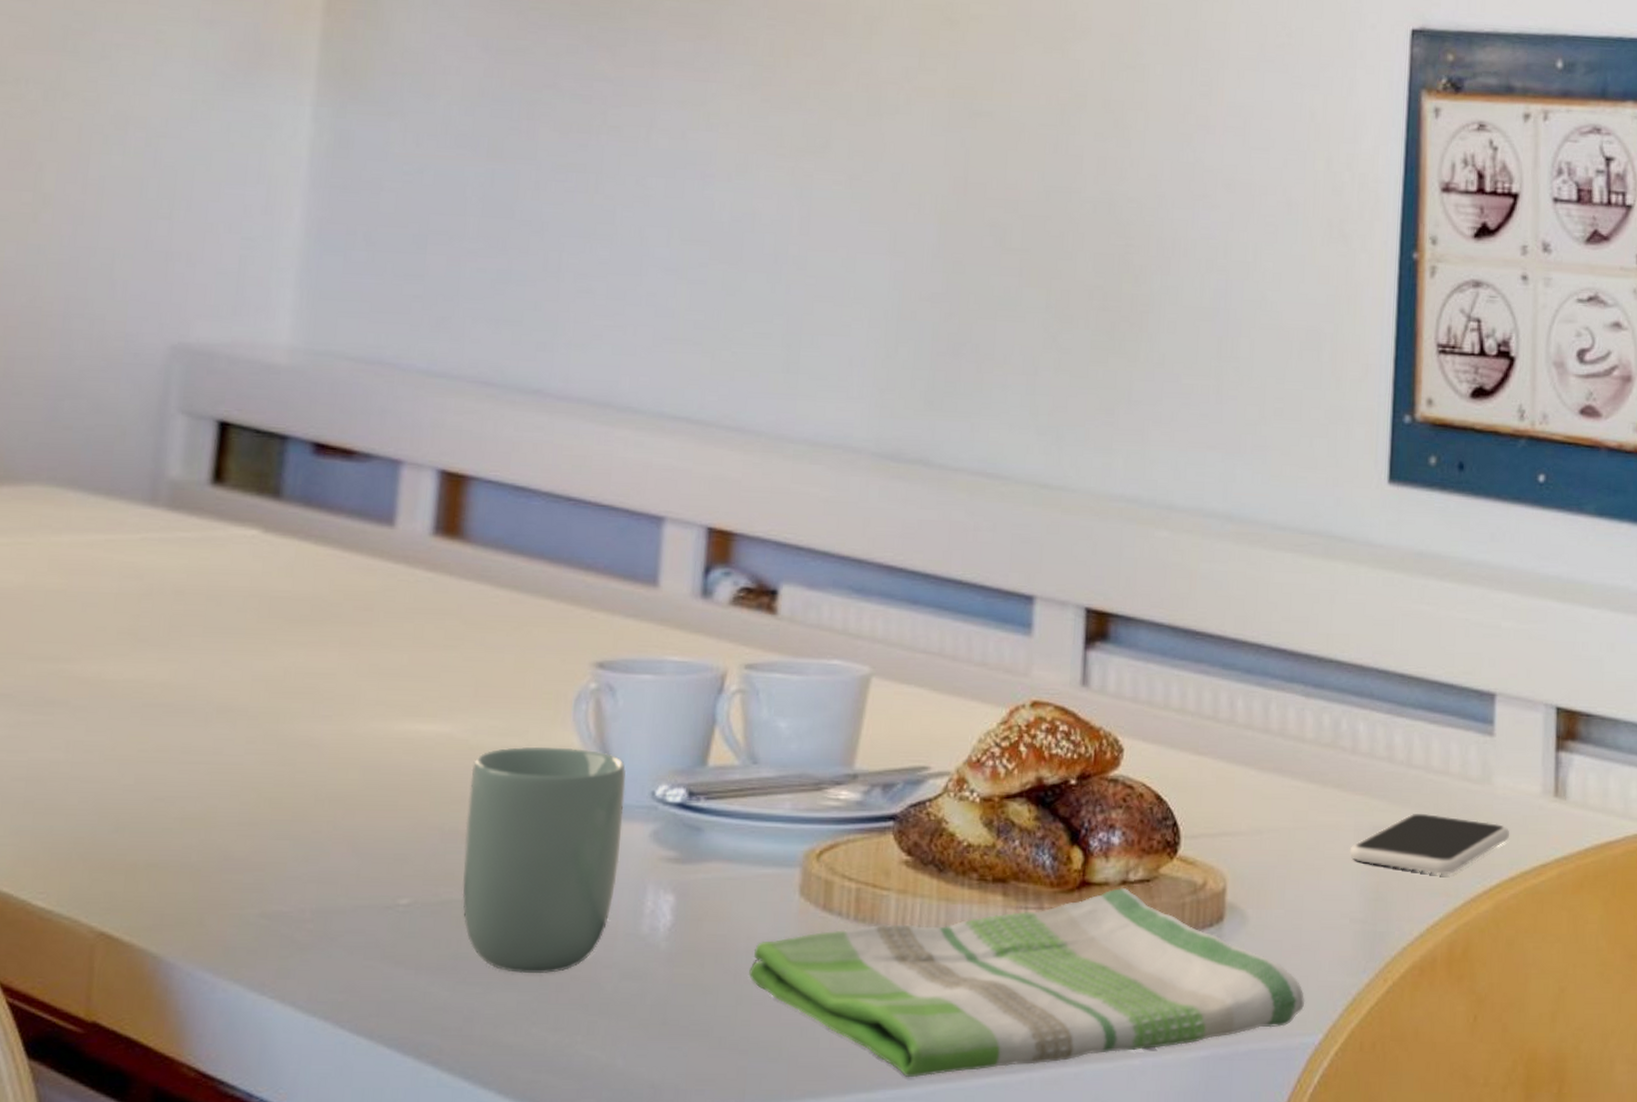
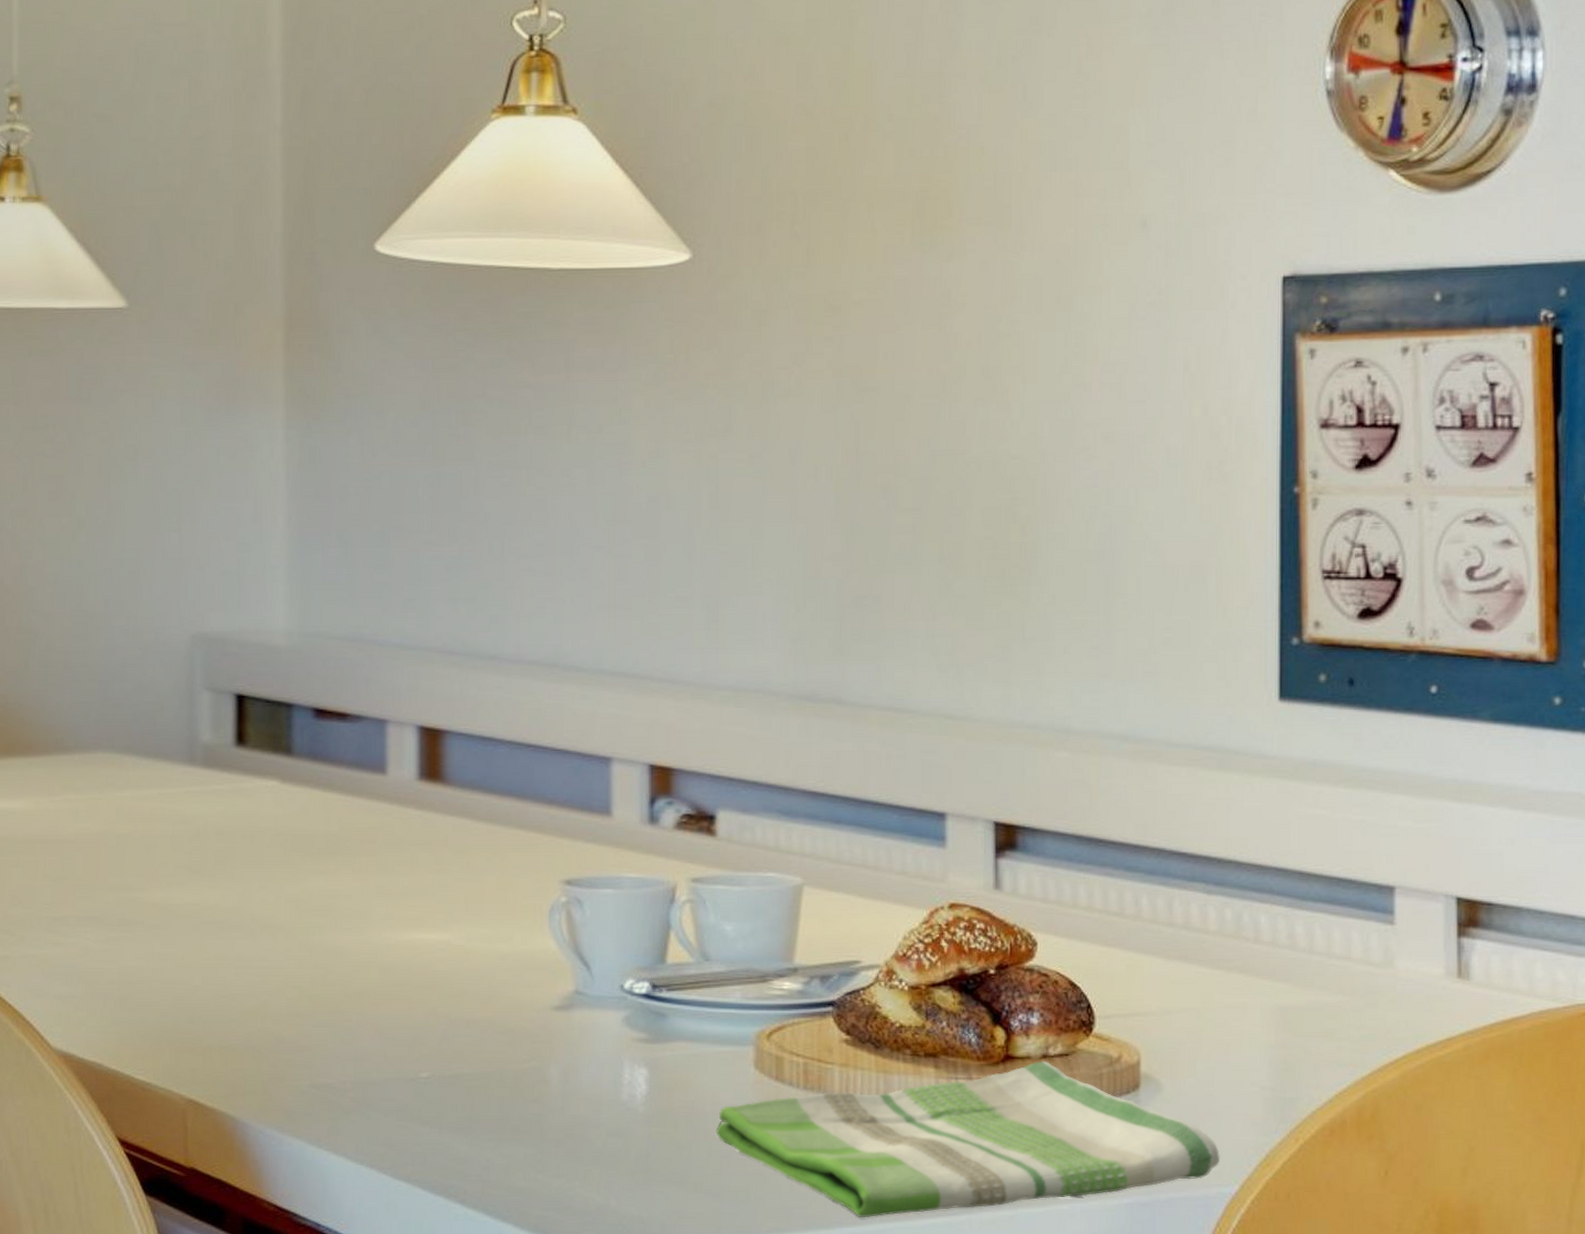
cup: present [462,746,626,974] -> none [468,950,599,1132]
smartphone: present [1349,814,1509,875] -> none [1256,995,1413,1048]

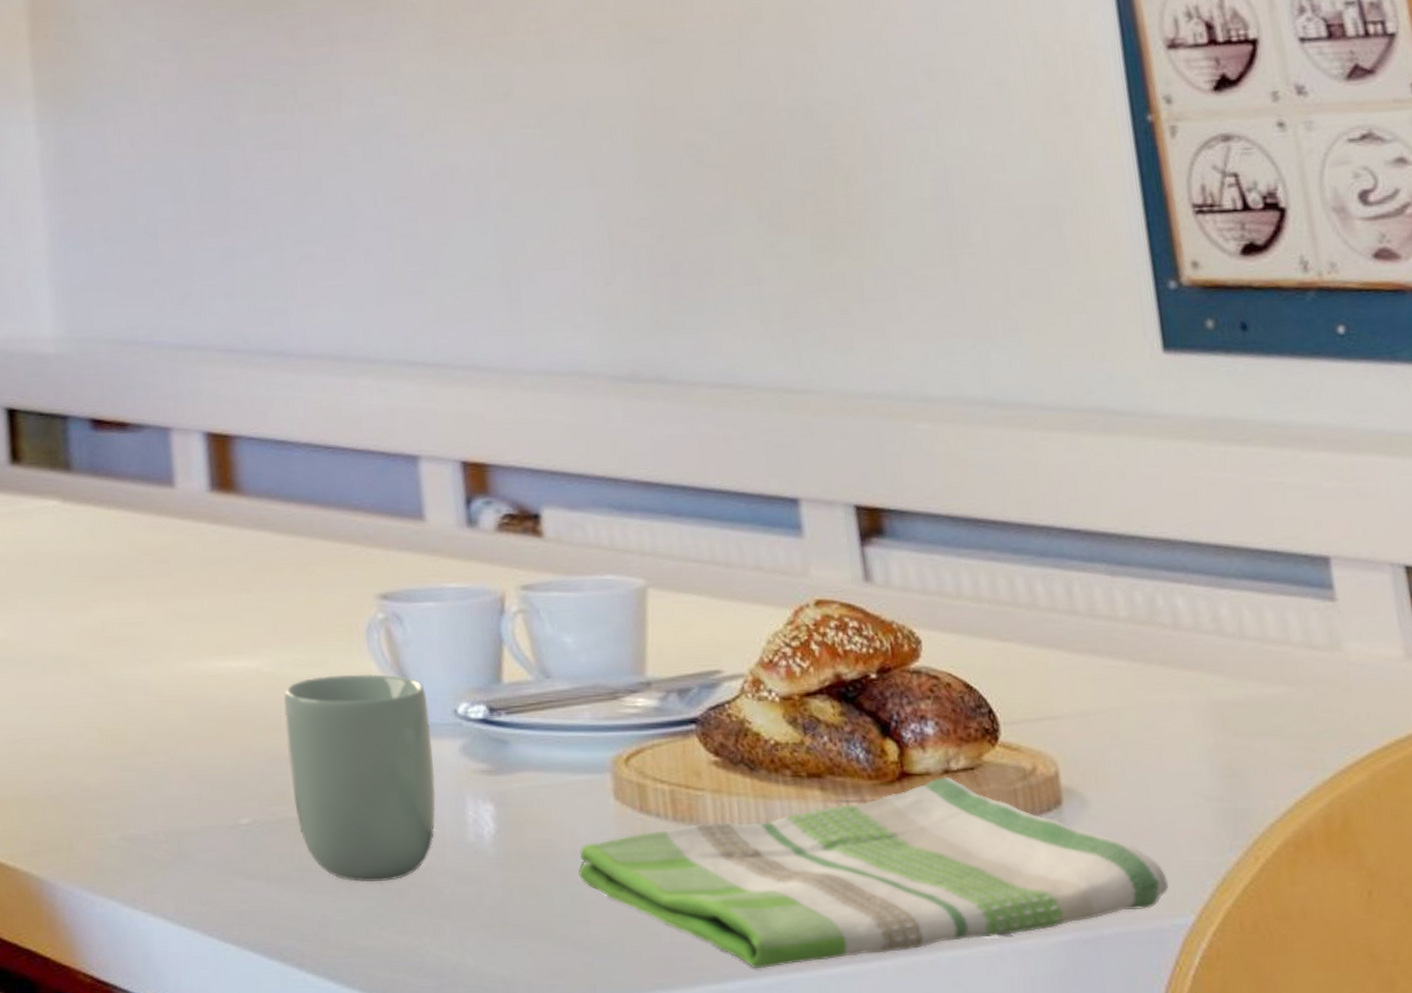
cup: none [468,950,599,1132] -> present [283,674,436,883]

